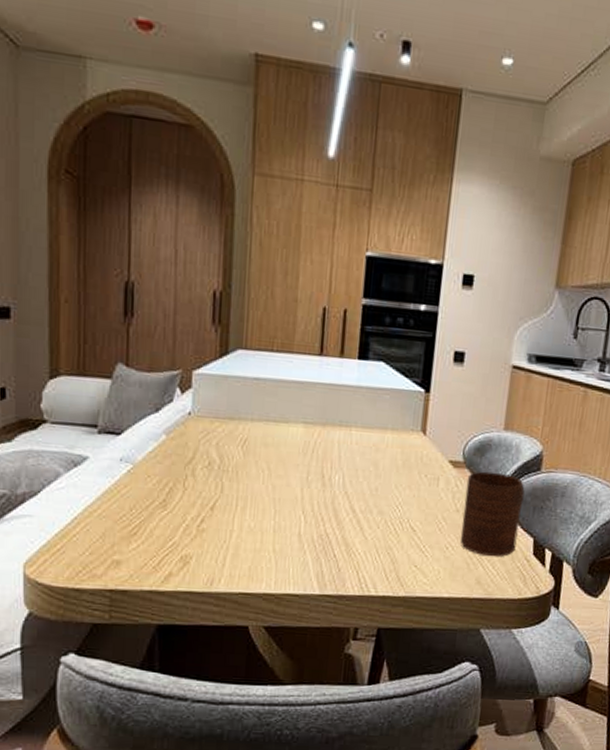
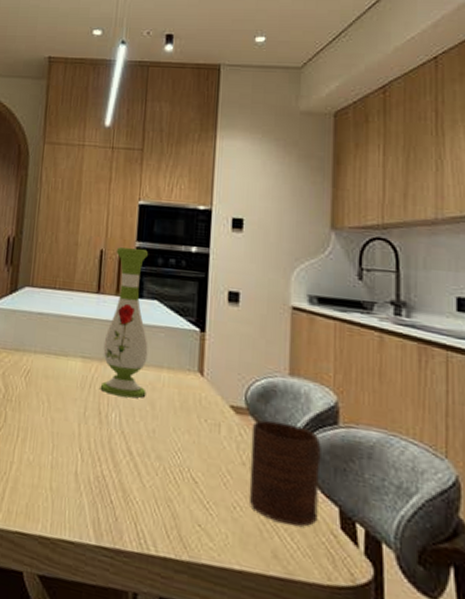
vase: none [323,304,375,460] -> present [100,247,148,398]

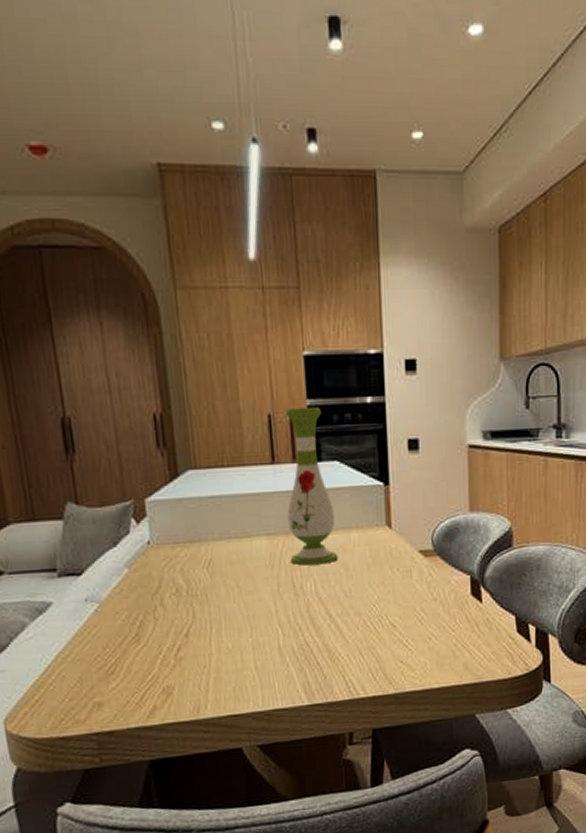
cup: present [249,420,321,527] -> none [440,555,500,641]

